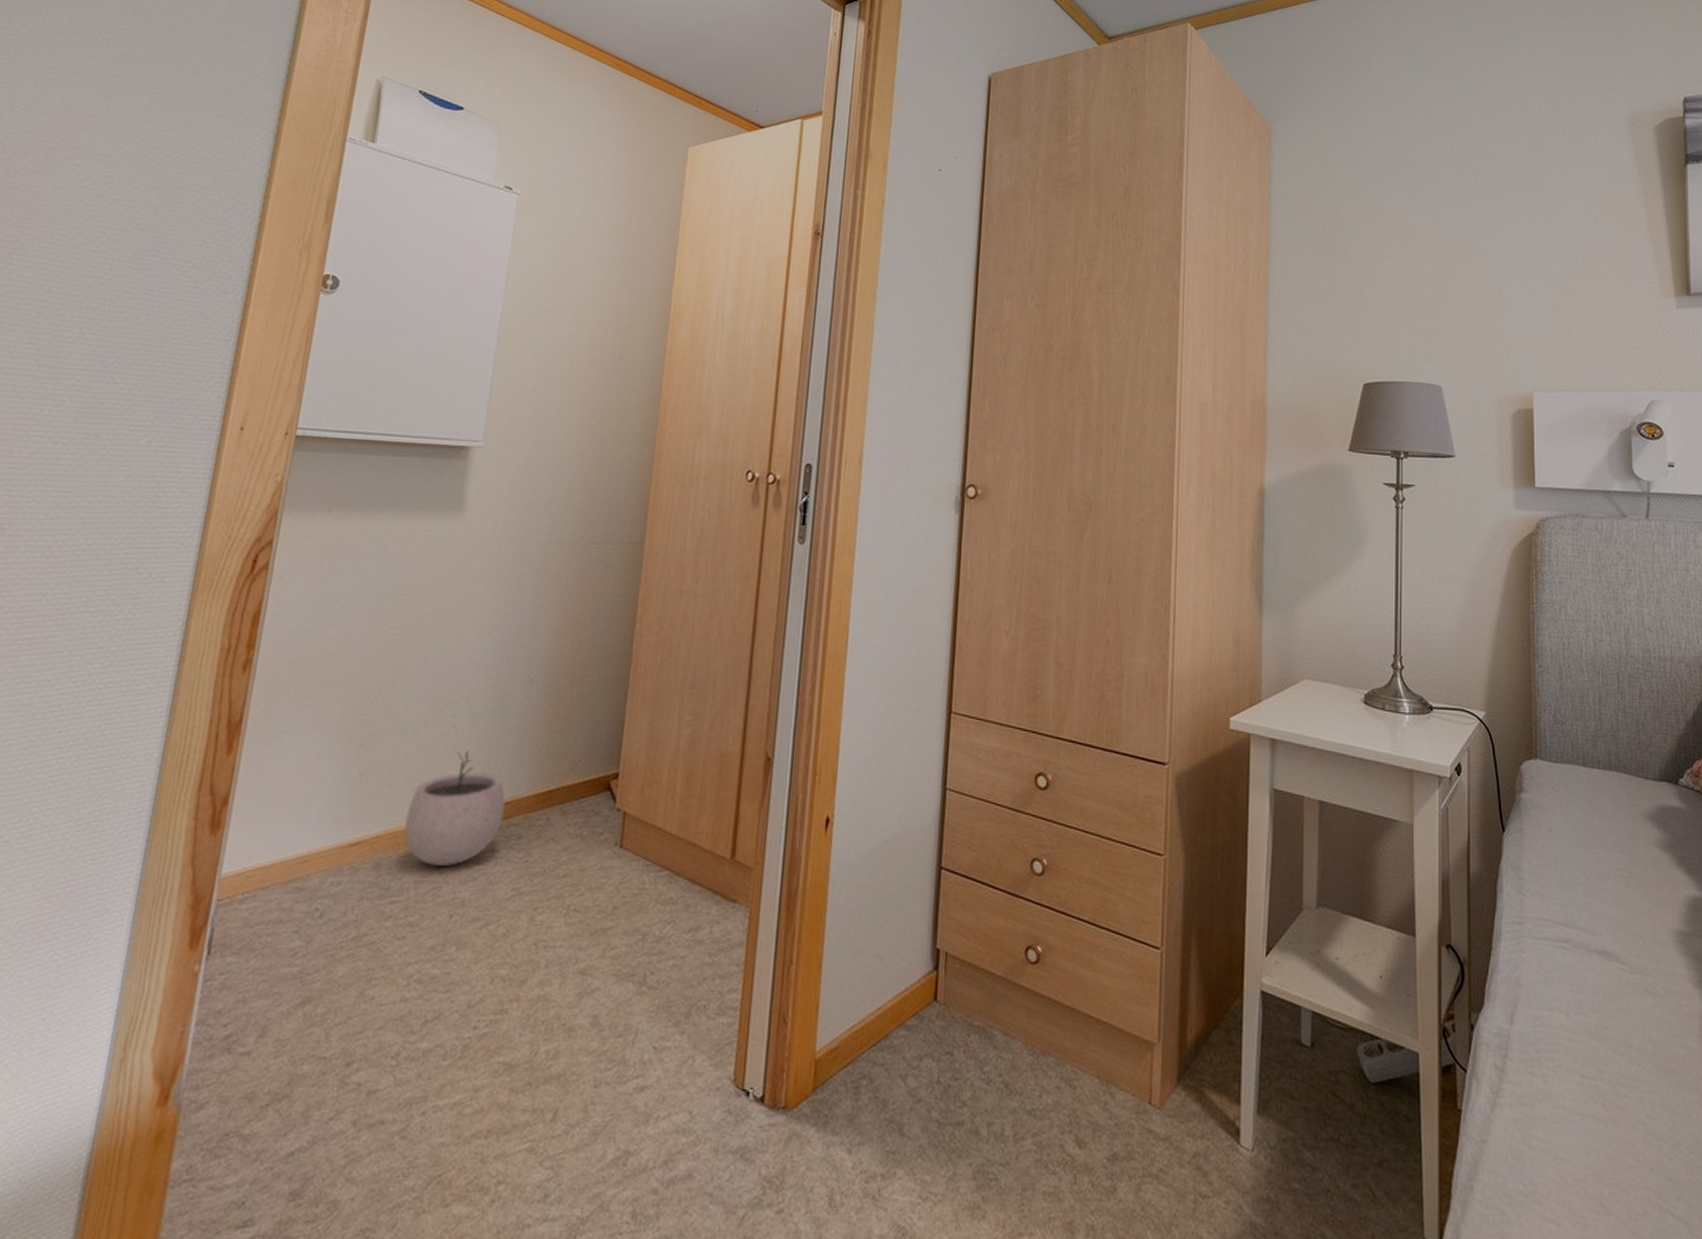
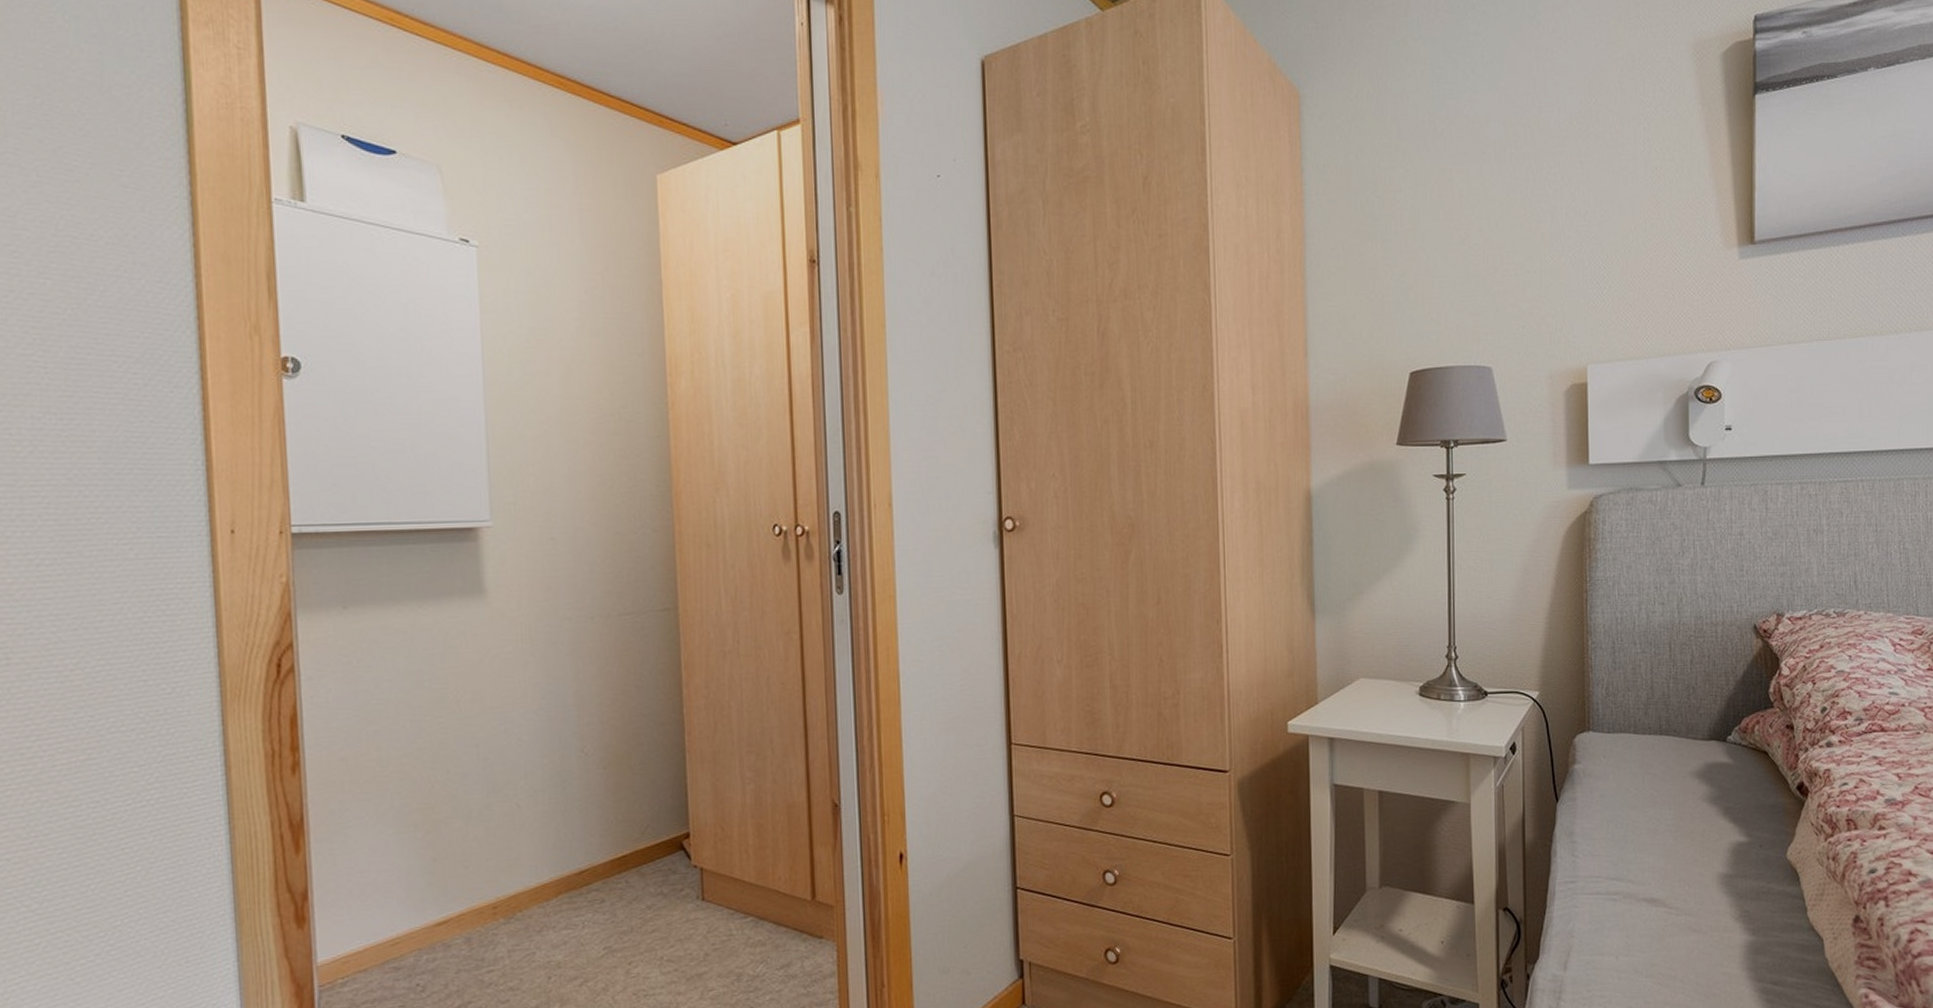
plant pot: present [404,750,506,866] -> none [487,826,583,935]

